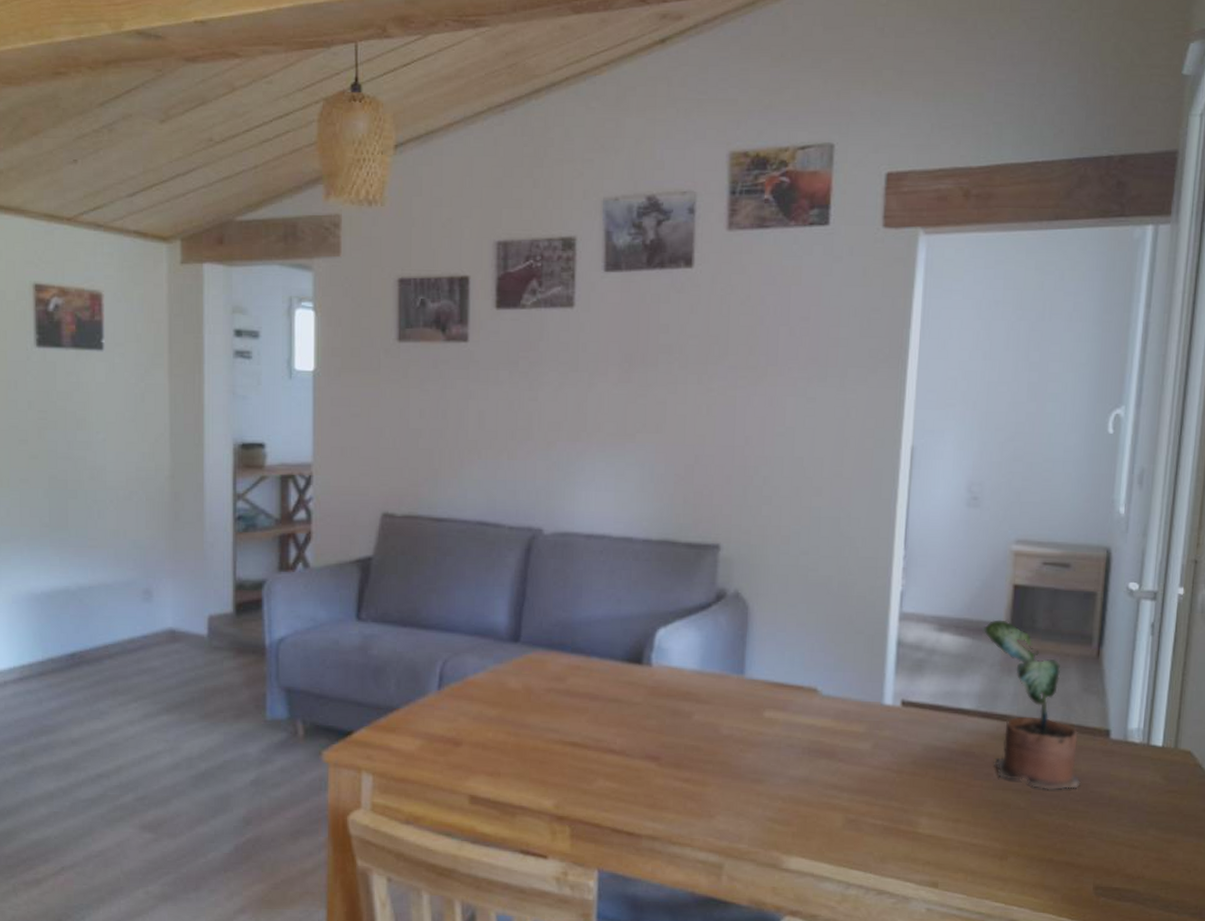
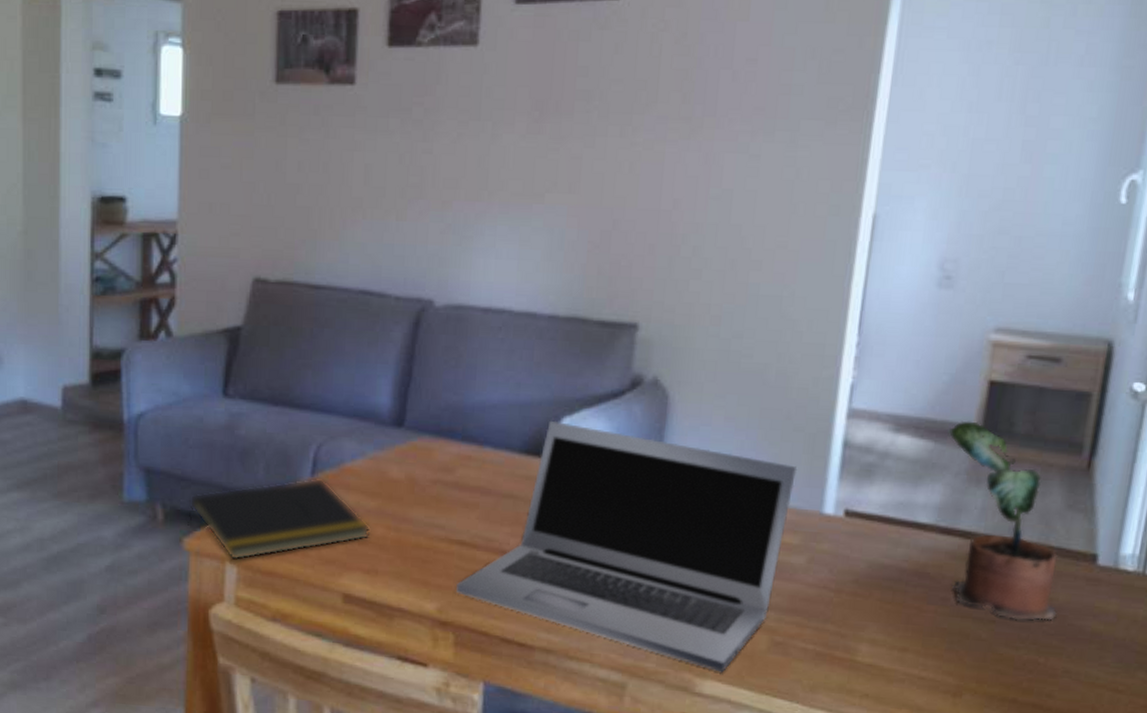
notepad: none [326,691,493,770] -> present [188,477,371,561]
laptop: none [571,631,860,849] -> present [456,420,798,673]

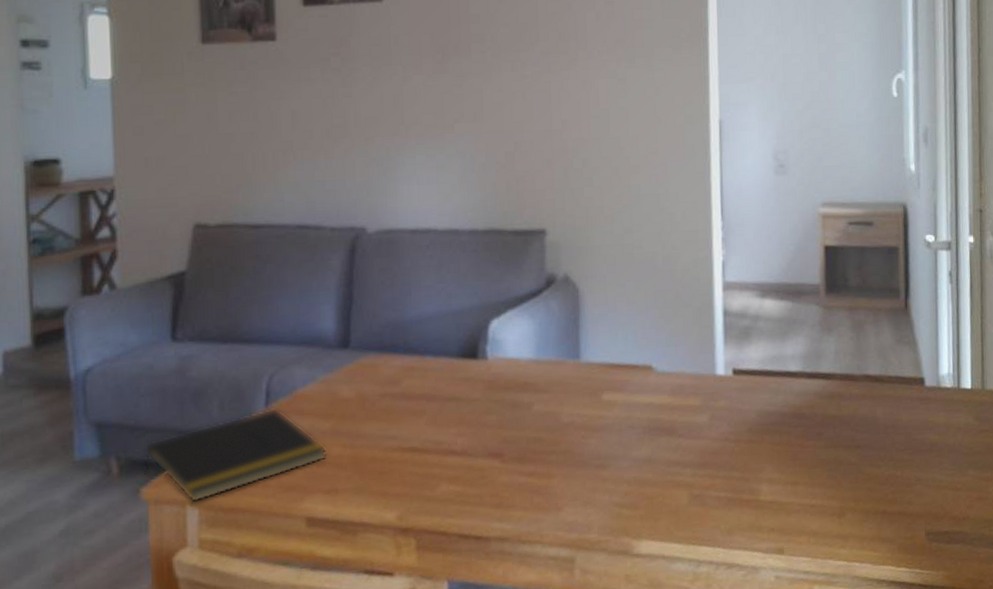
laptop: present [456,420,798,673] -> none [413,324,691,532]
potted plant: present [949,421,1058,620] -> none [802,280,903,443]

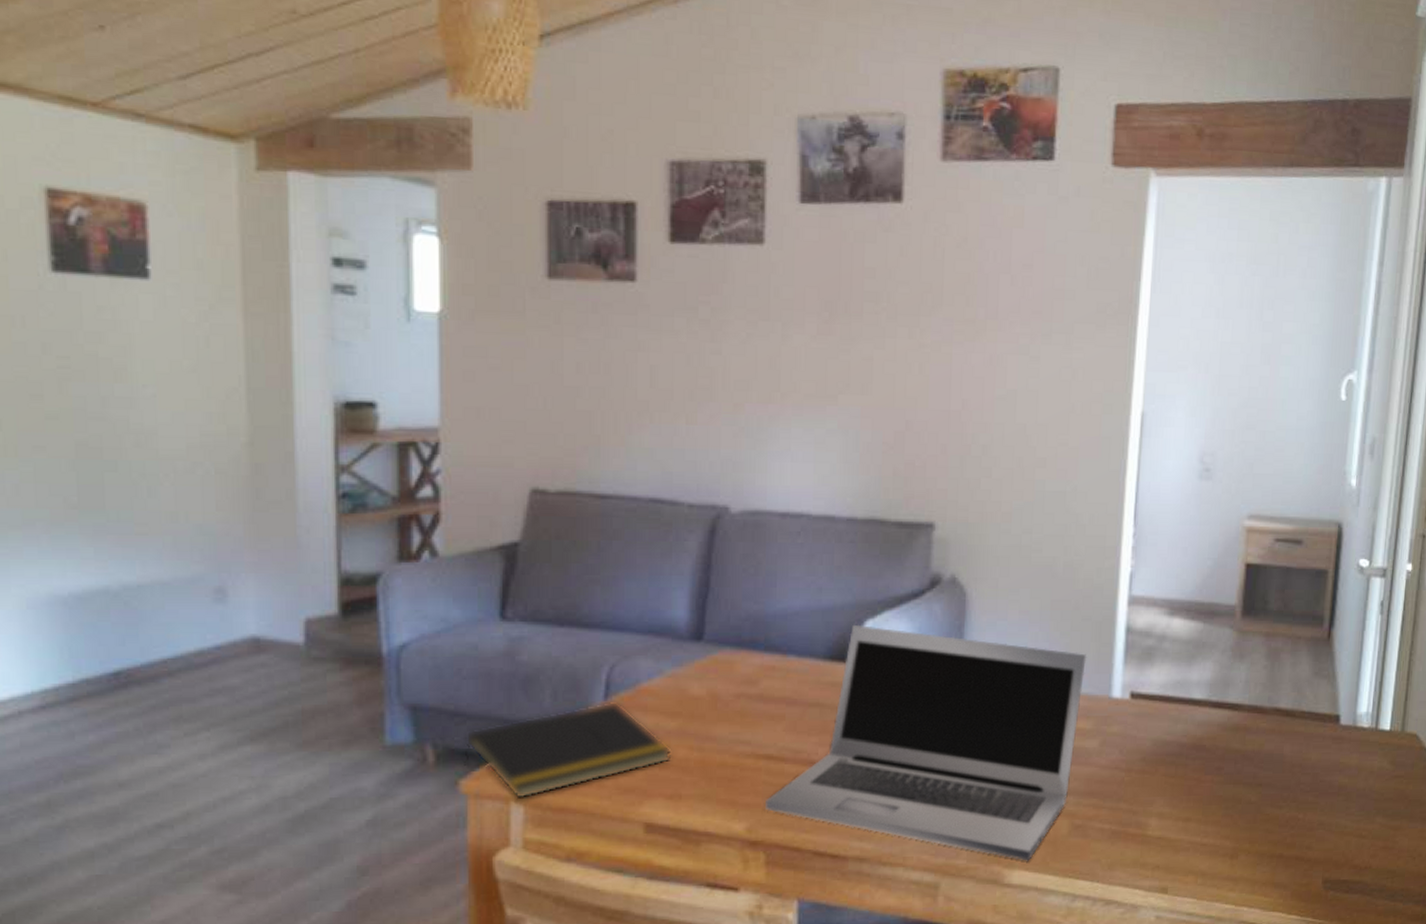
laptop: none [413,324,691,532] -> present [766,624,1087,861]

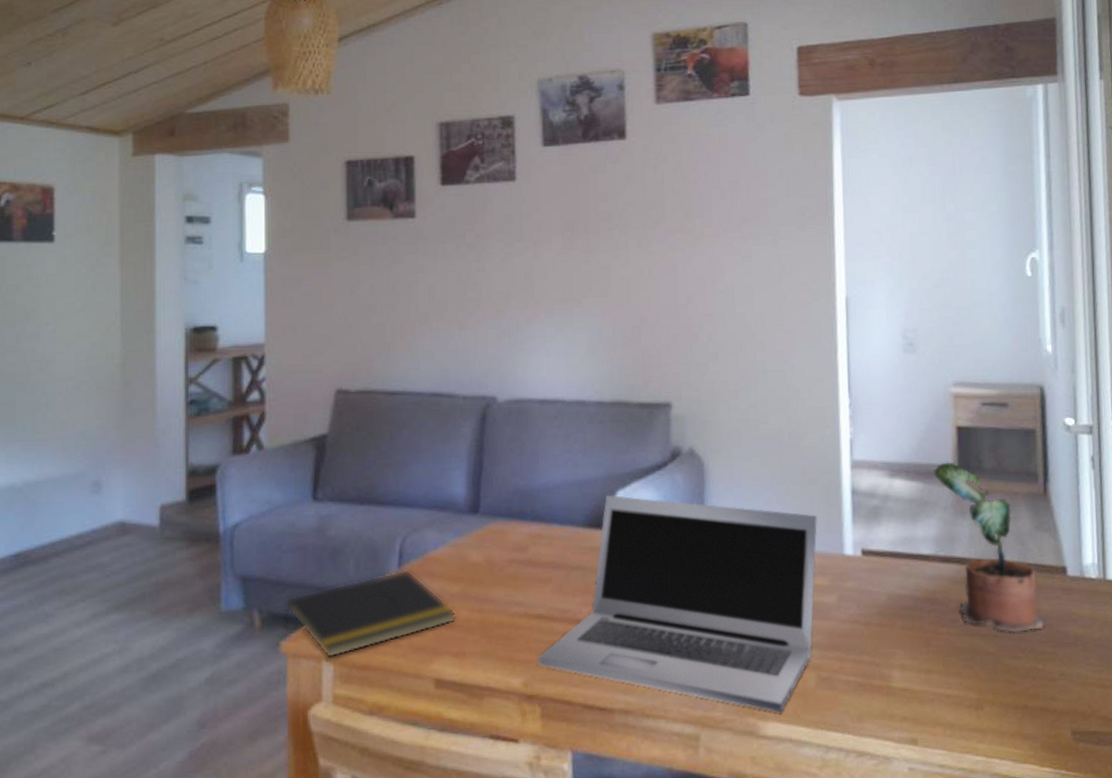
potted plant: none [1215,601,1311,781] -> present [933,462,1045,632]

